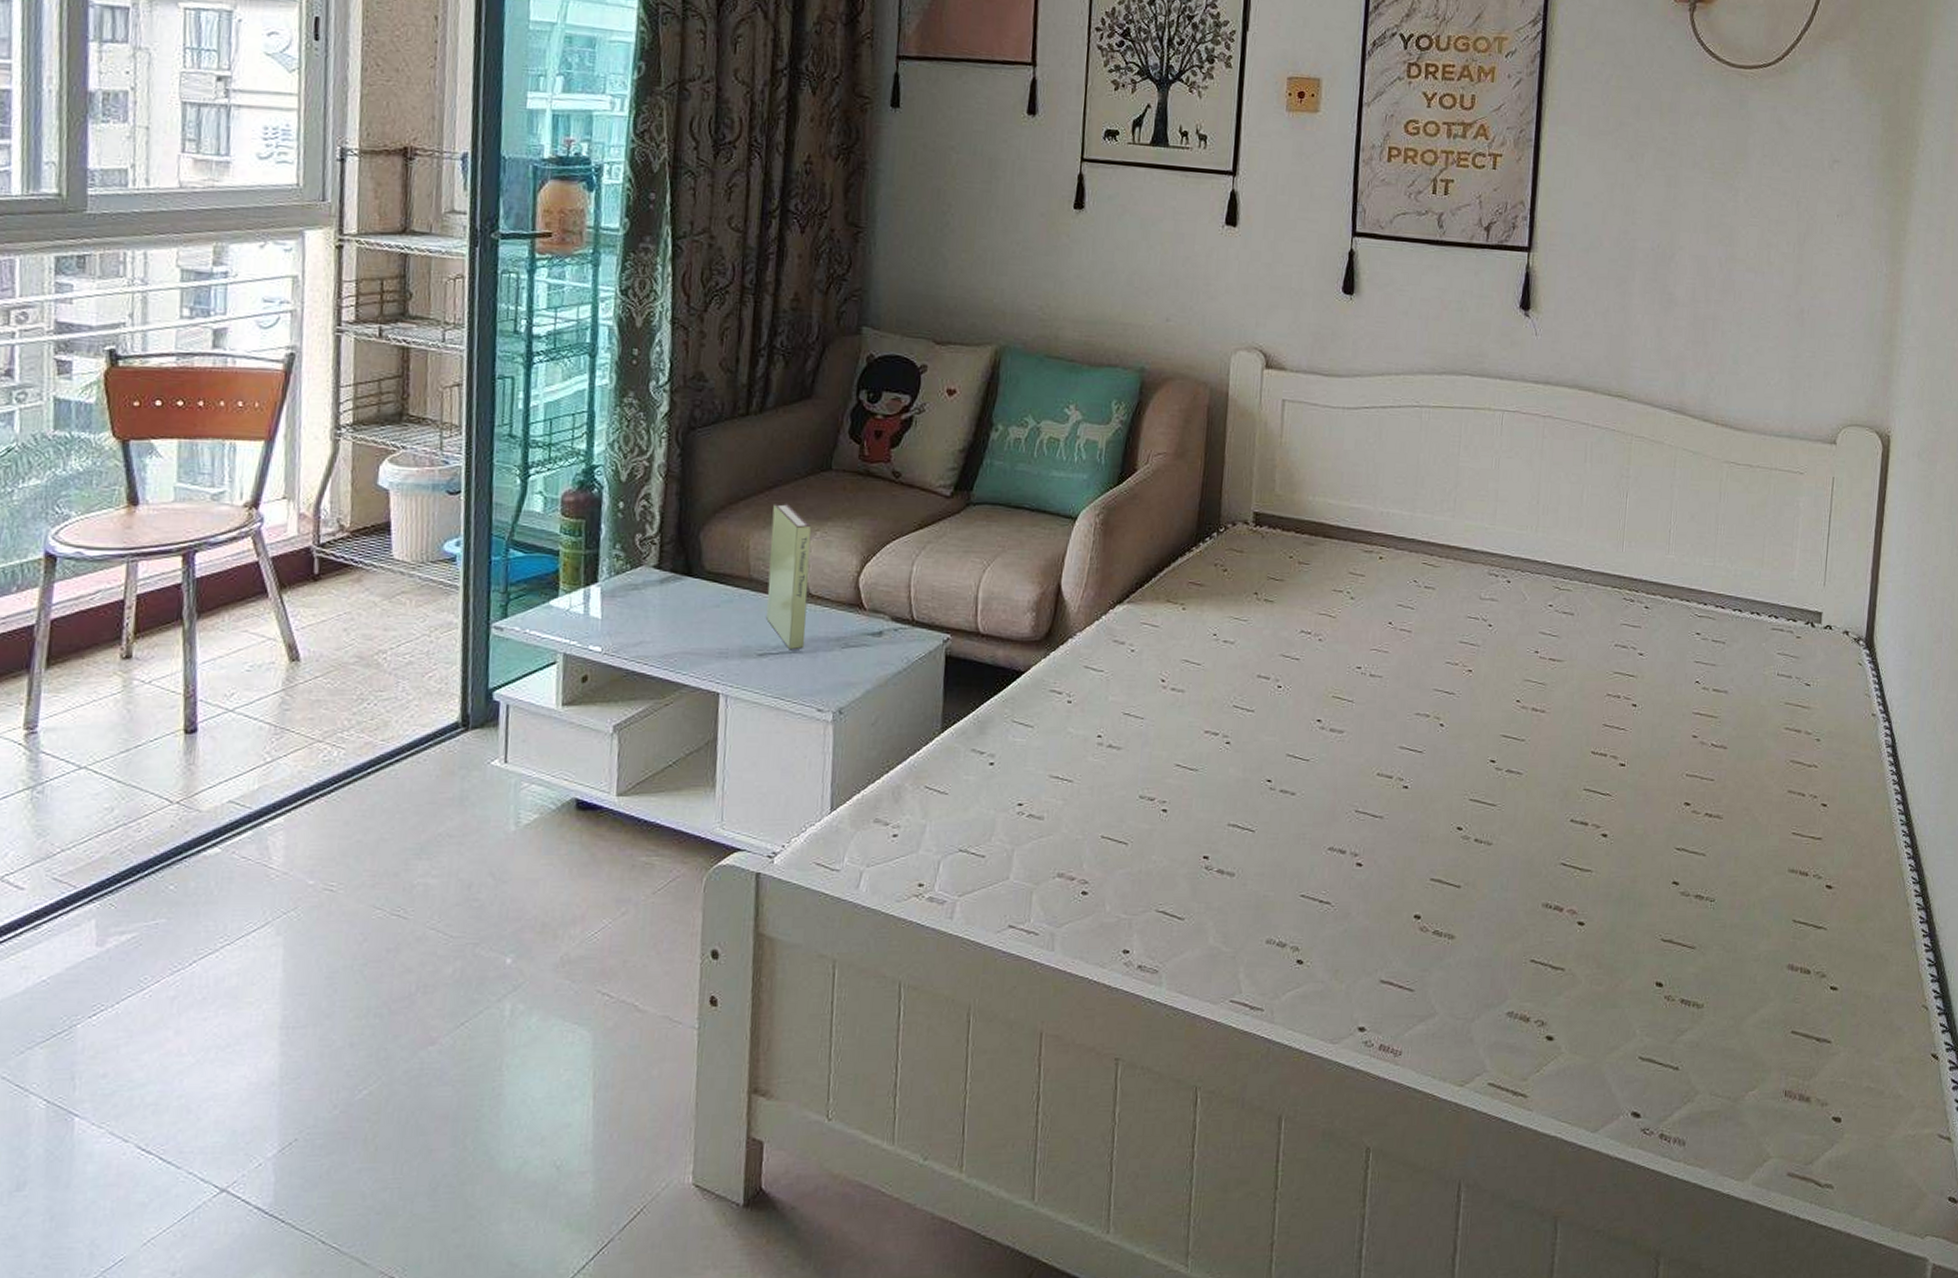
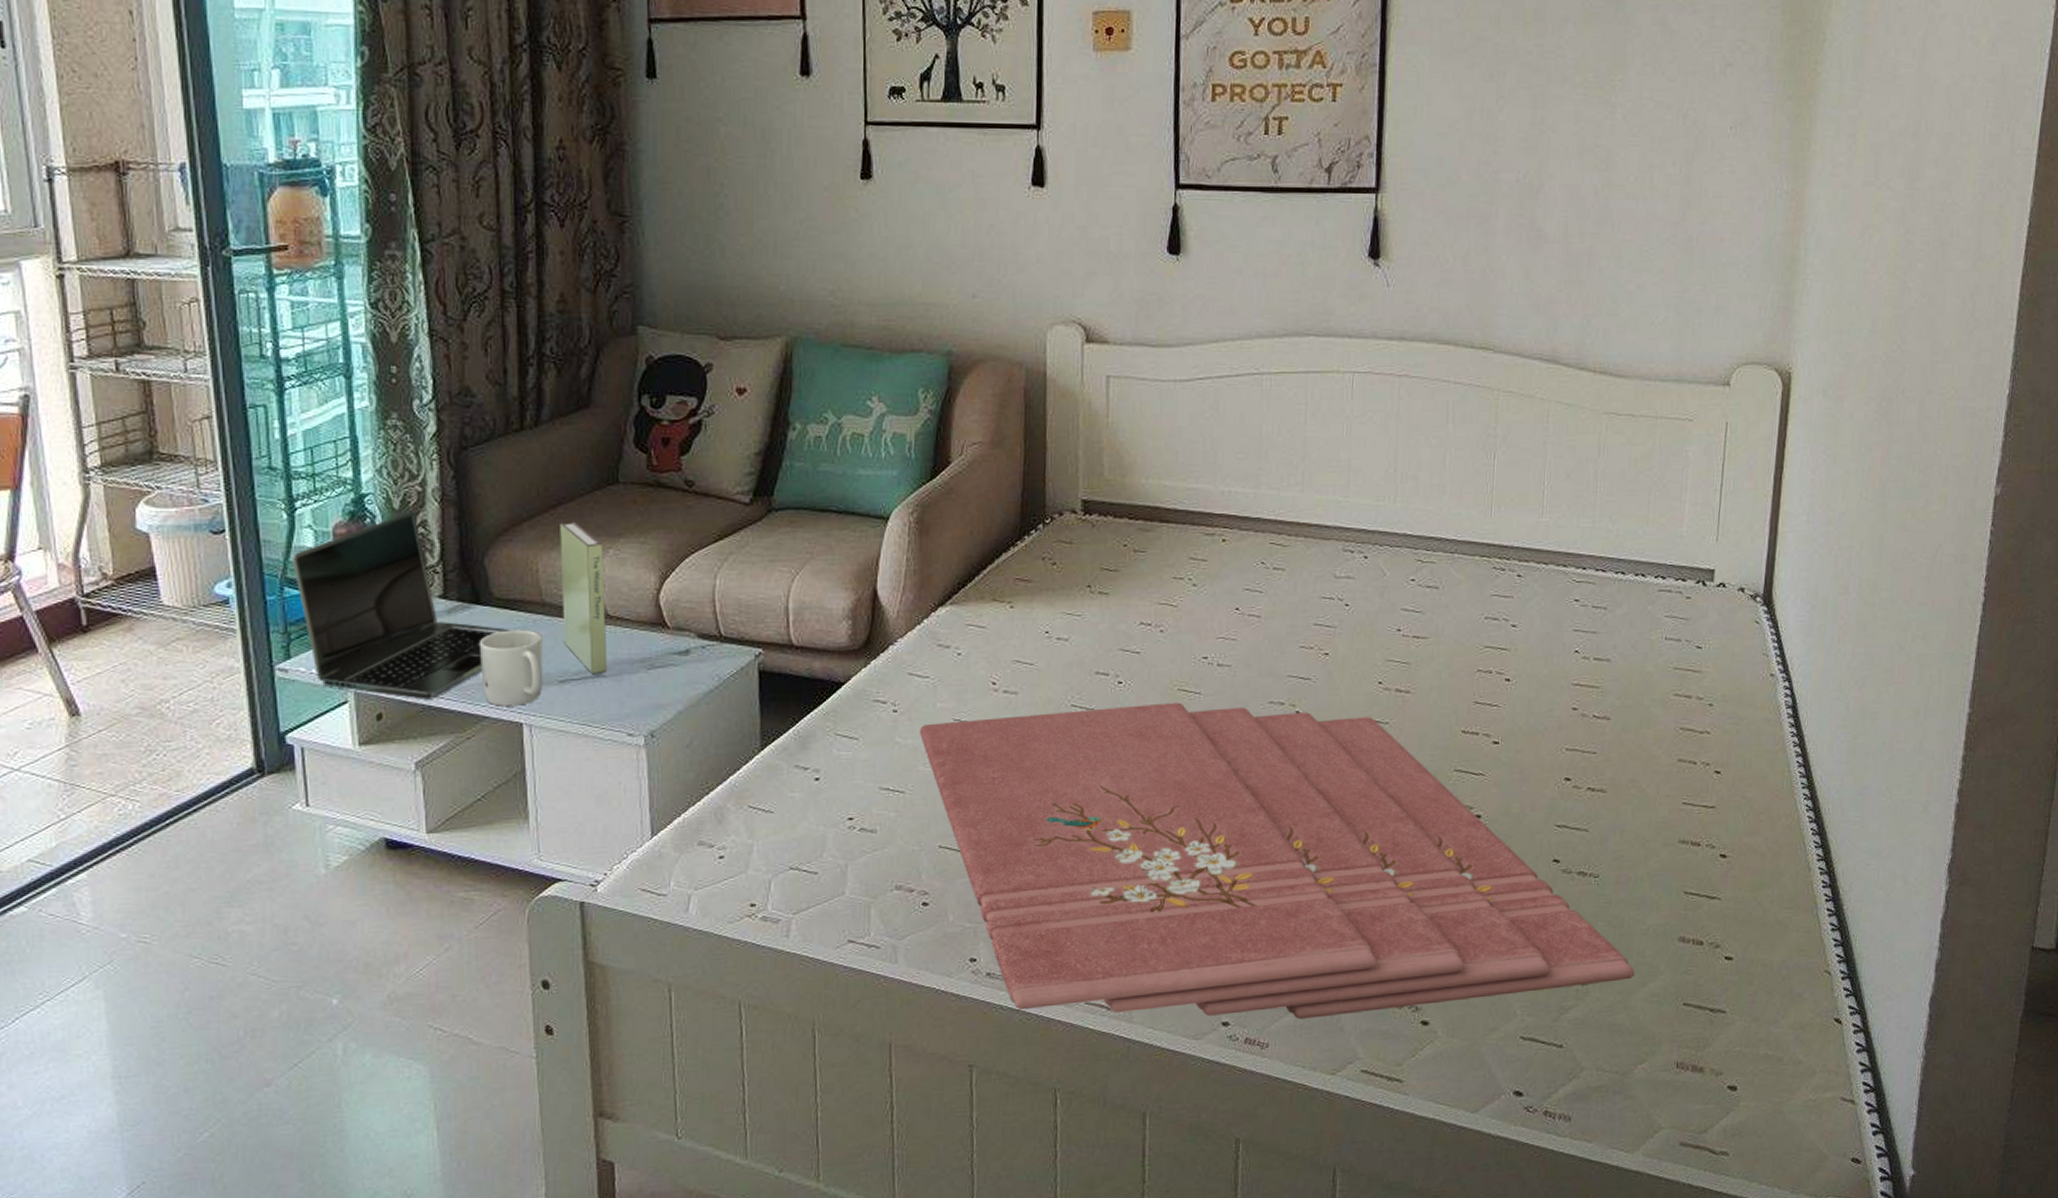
laptop: none [520,483,717,665] -> present [292,510,510,700]
mug: none [685,602,747,676] -> present [478,629,543,706]
towel: none [1090,708,1747,1028] -> present [919,702,1635,1019]

